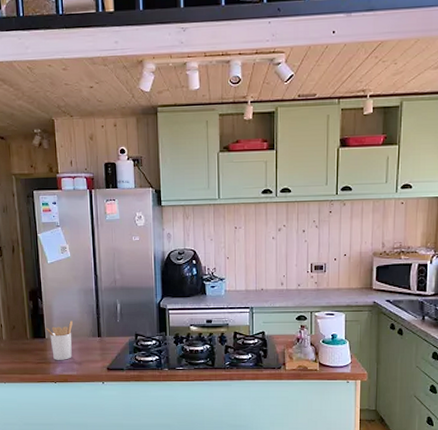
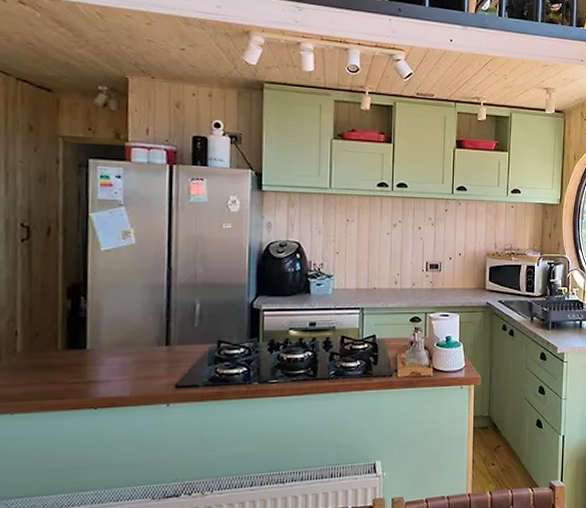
utensil holder: present [46,321,73,360] -> none [89,325,130,378]

